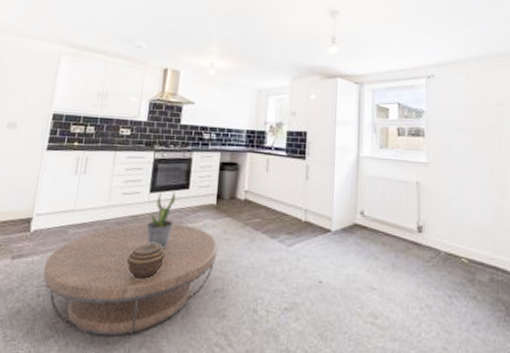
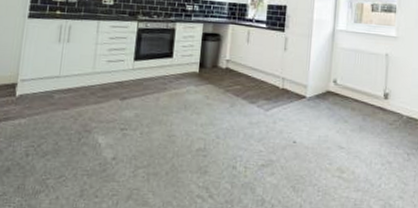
coffee table: present [42,223,218,337] -> none [30,89,201,191]
decorative container: present [126,243,166,279] -> none [112,107,151,140]
potted plant: present [146,191,177,250] -> none [131,60,160,113]

